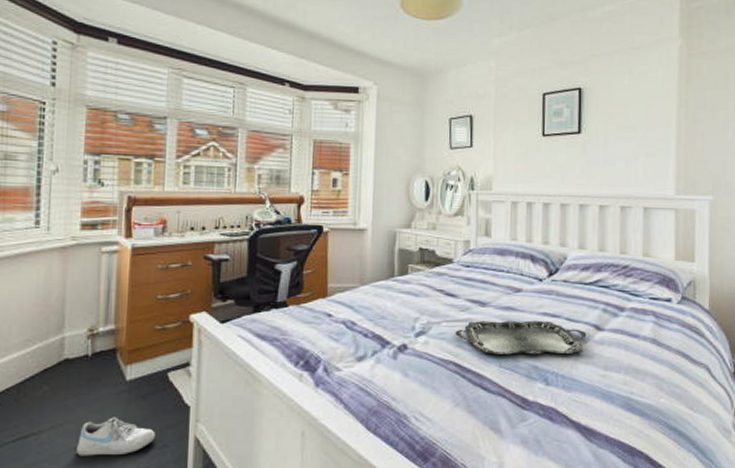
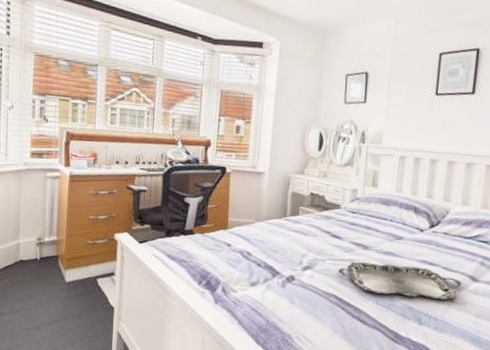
shoe: present [77,417,155,456] -> none [30,309,87,339]

